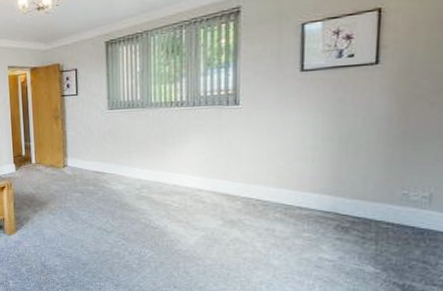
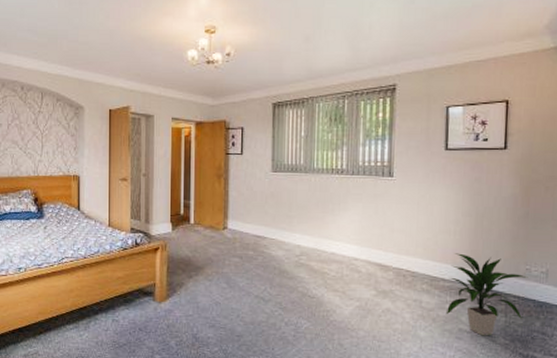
indoor plant: none [304,180,406,265] -> present [447,253,528,336]

